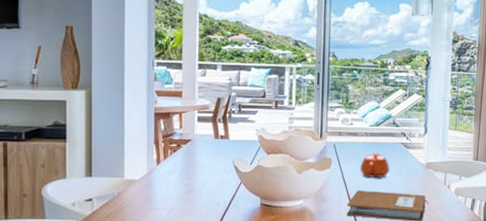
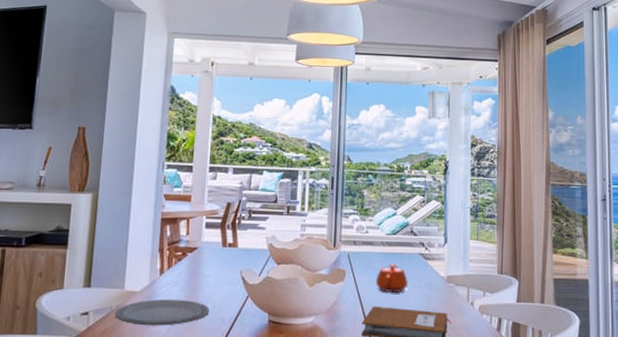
plate: none [117,186,206,210] -> present [114,299,210,326]

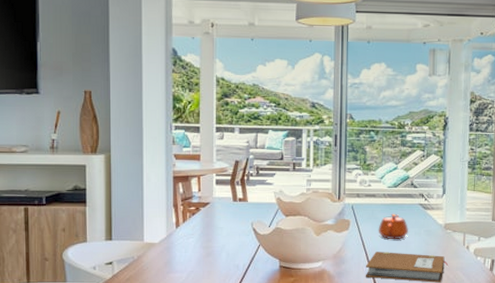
plate: present [114,299,210,326] -> none [137,249,225,273]

